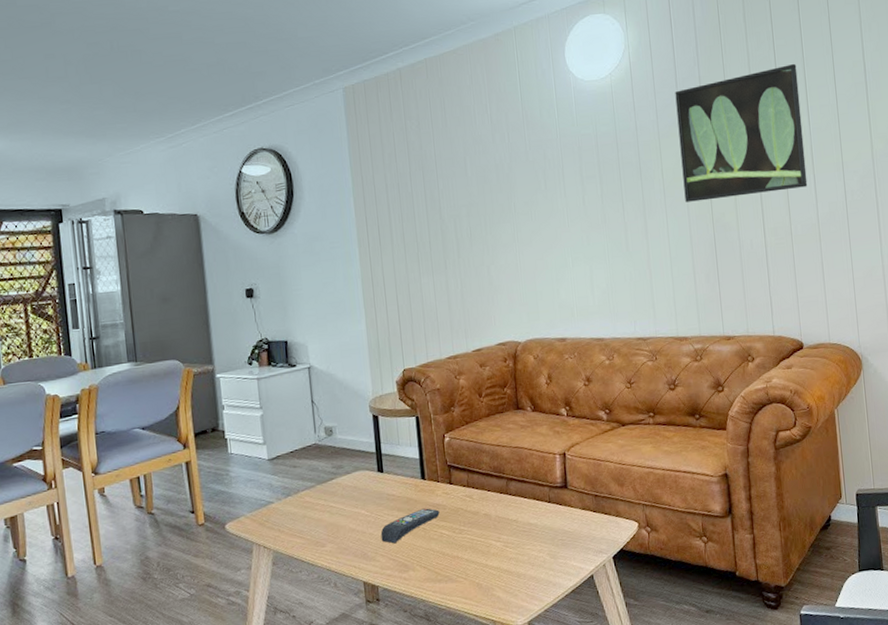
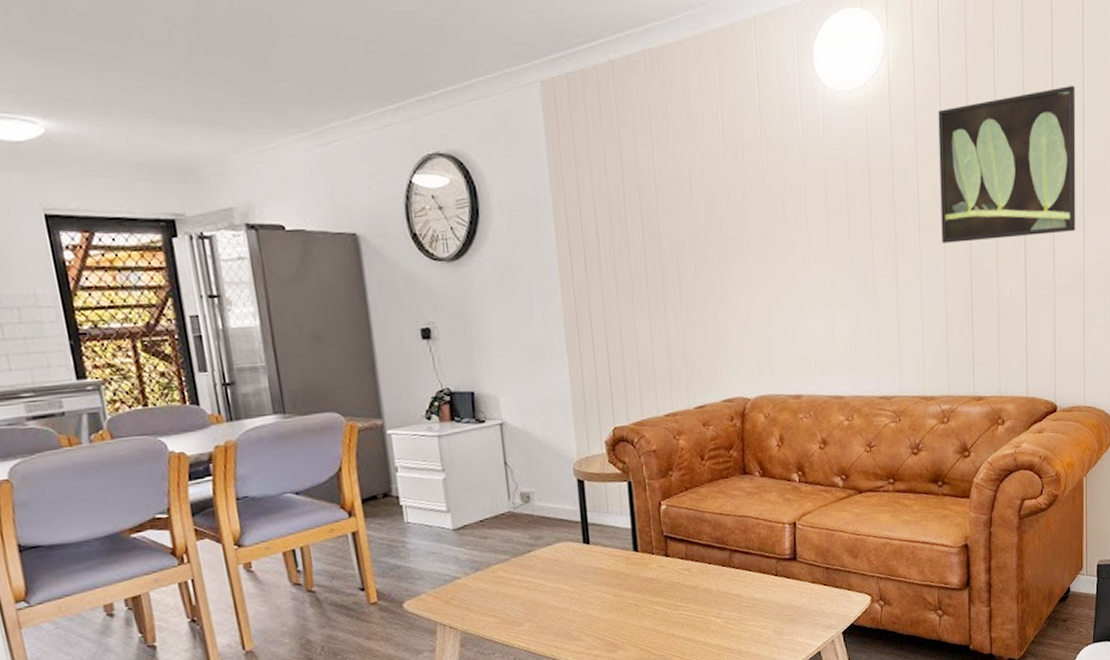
remote control: present [380,508,440,544] -> none [586,582,654,622]

